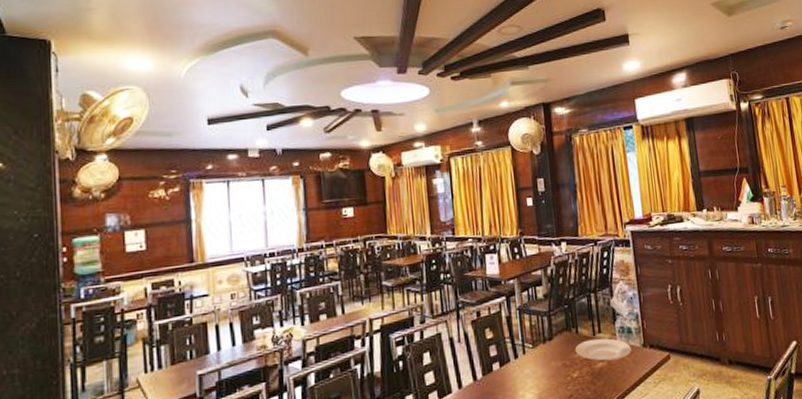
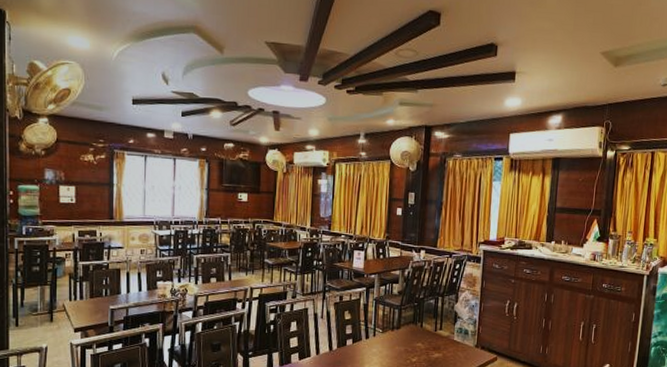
plate: present [574,338,633,362] -> none [417,334,466,354]

